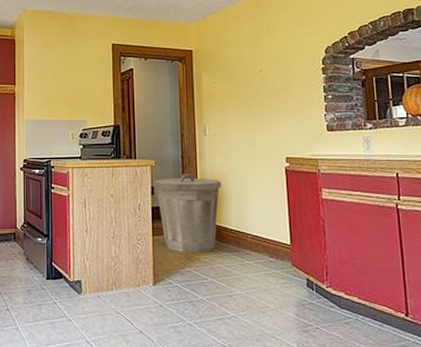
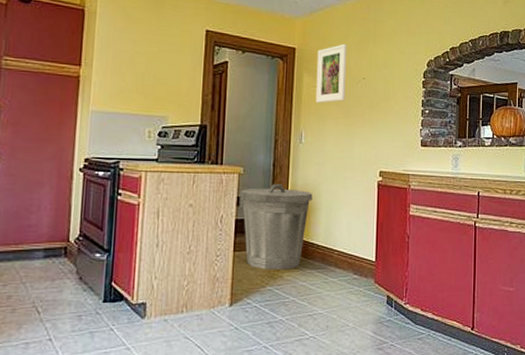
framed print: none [213,41,244,98] -> present [315,43,347,103]

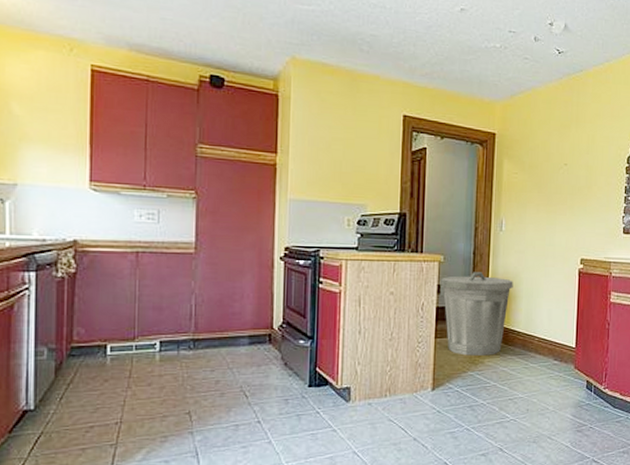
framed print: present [315,43,347,103] -> none [516,128,549,190]

